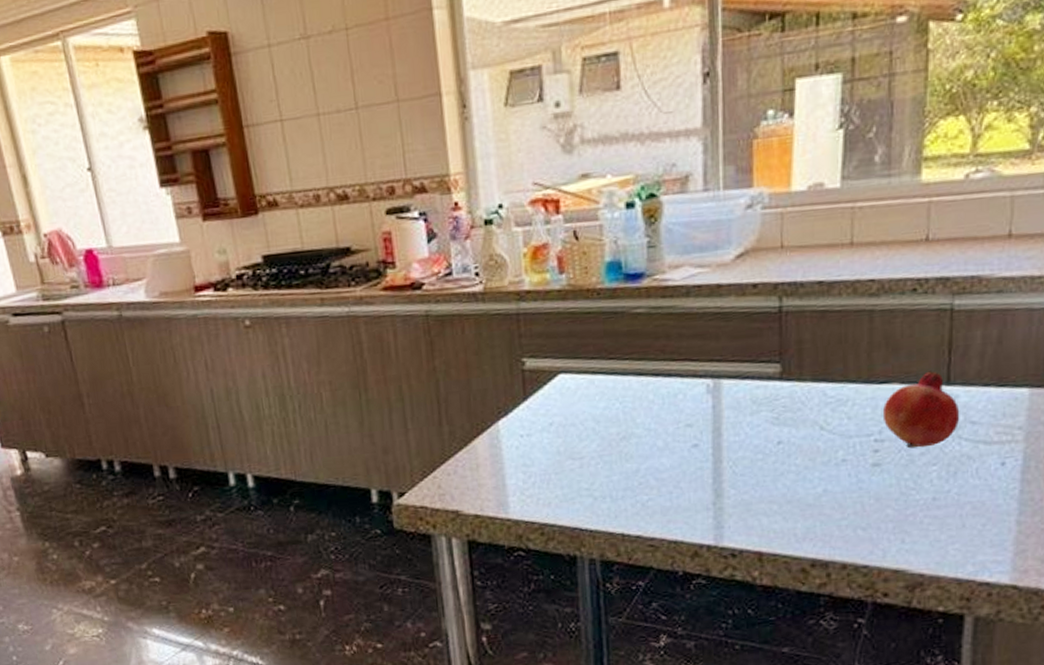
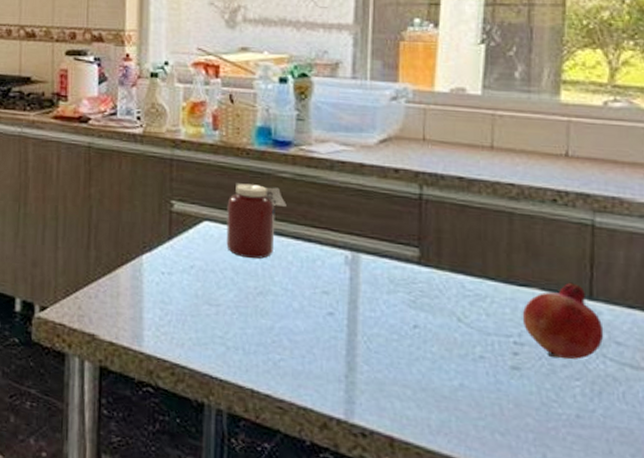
jar: none [581,325,644,405] -> present [226,183,287,259]

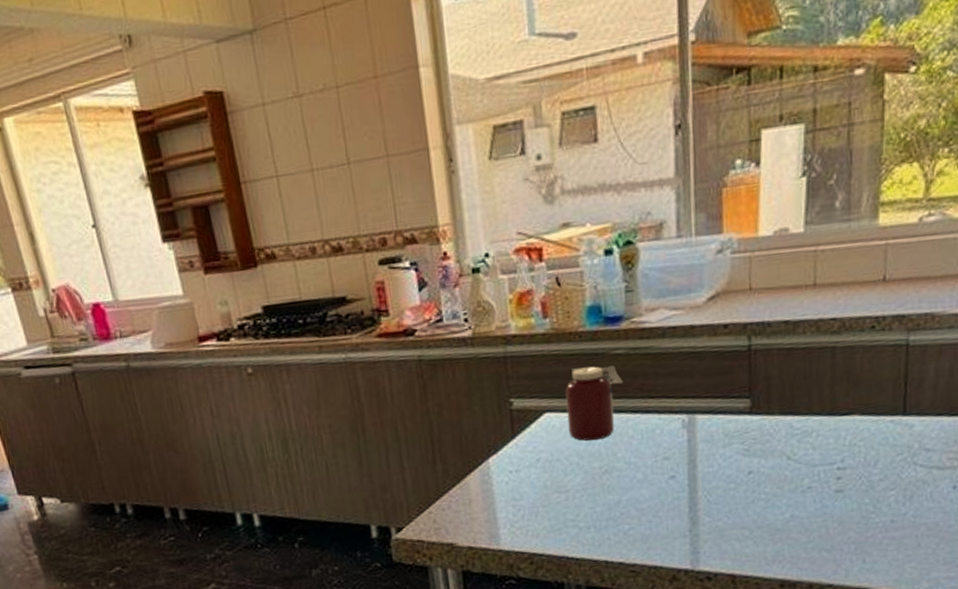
fruit: present [522,282,604,360] -> none [844,402,915,475]

